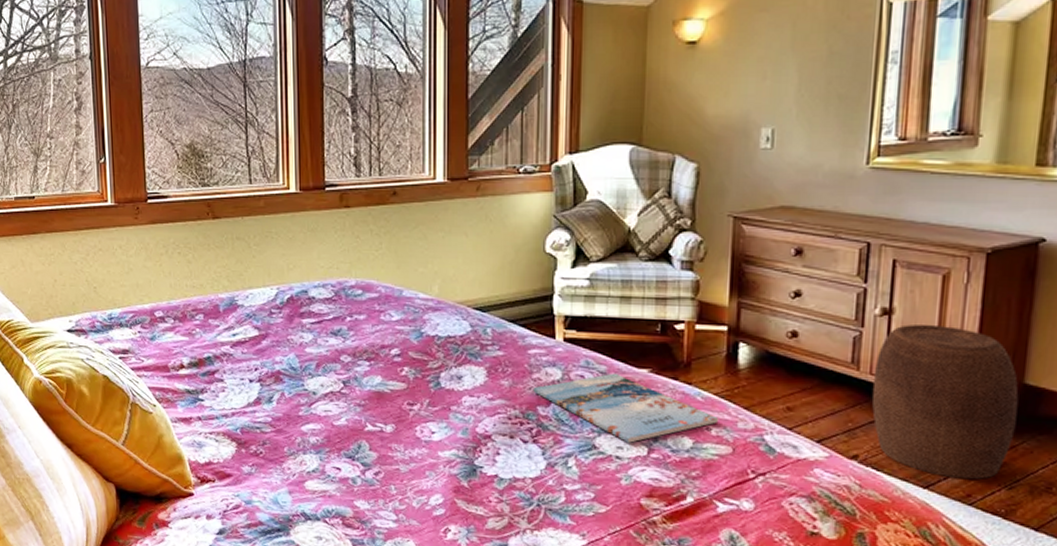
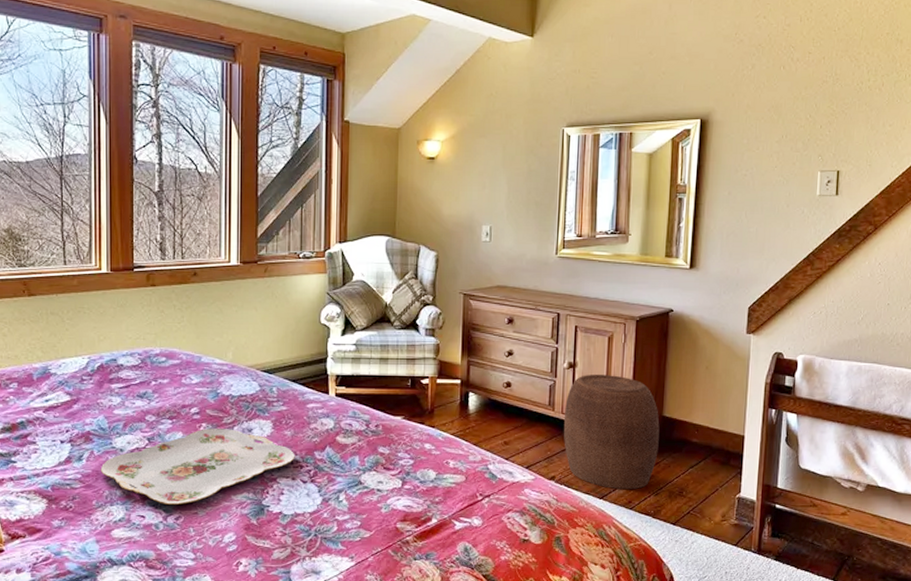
serving tray: none [292,373,514,458] -> present [100,428,295,505]
magazine: present [533,373,719,443] -> none [311,421,455,478]

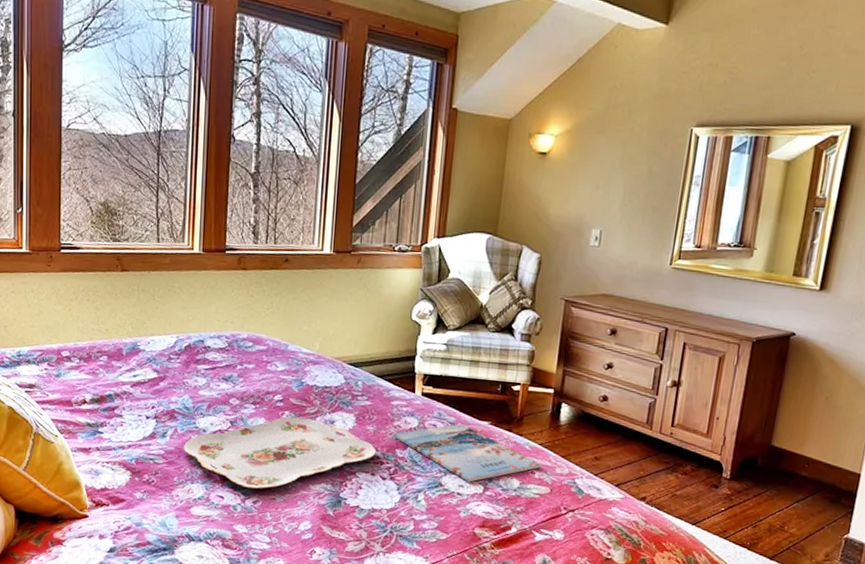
magazine: none [311,421,455,478] -> present [393,423,542,482]
stool: present [563,375,660,490] -> none [659,395,767,519]

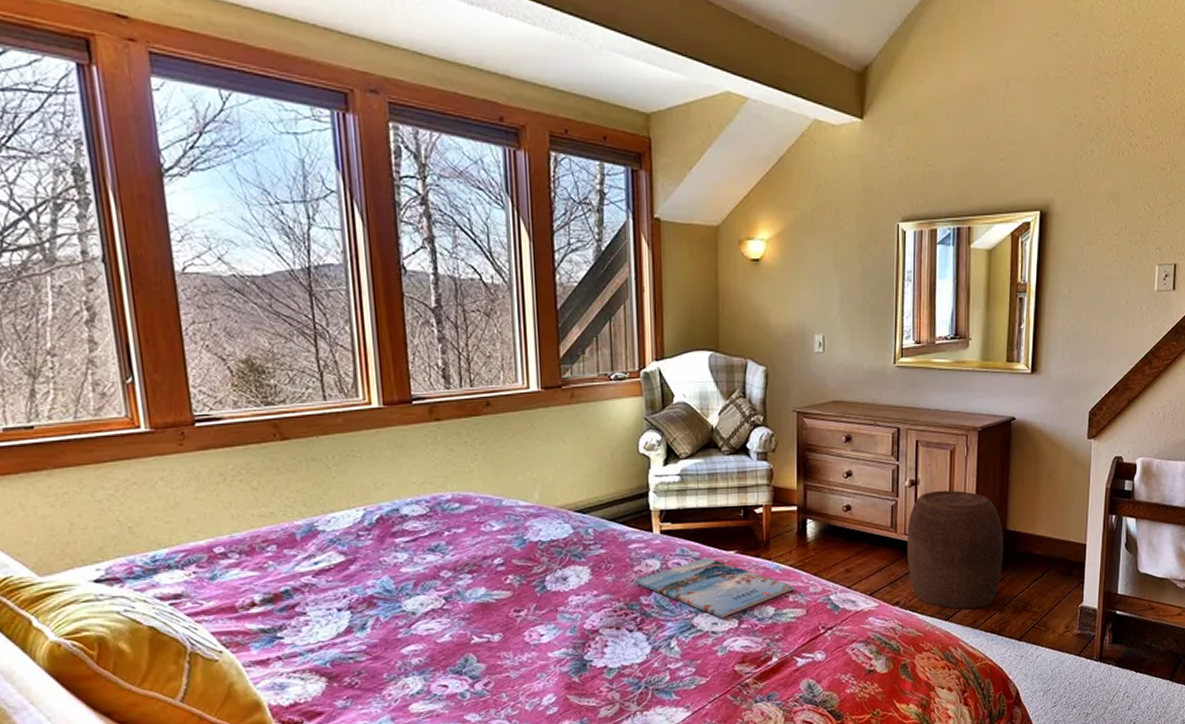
serving tray: present [183,416,376,489] -> none [389,579,619,670]
stool: none [659,395,767,519] -> present [906,490,1004,609]

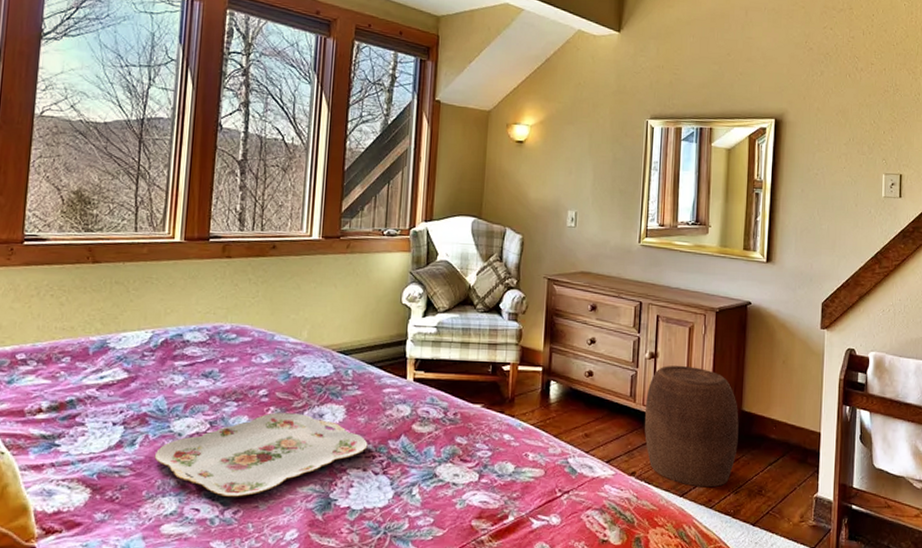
serving tray: none [389,579,619,670] -> present [154,412,368,497]
magazine: present [635,557,795,618] -> none [385,408,535,470]

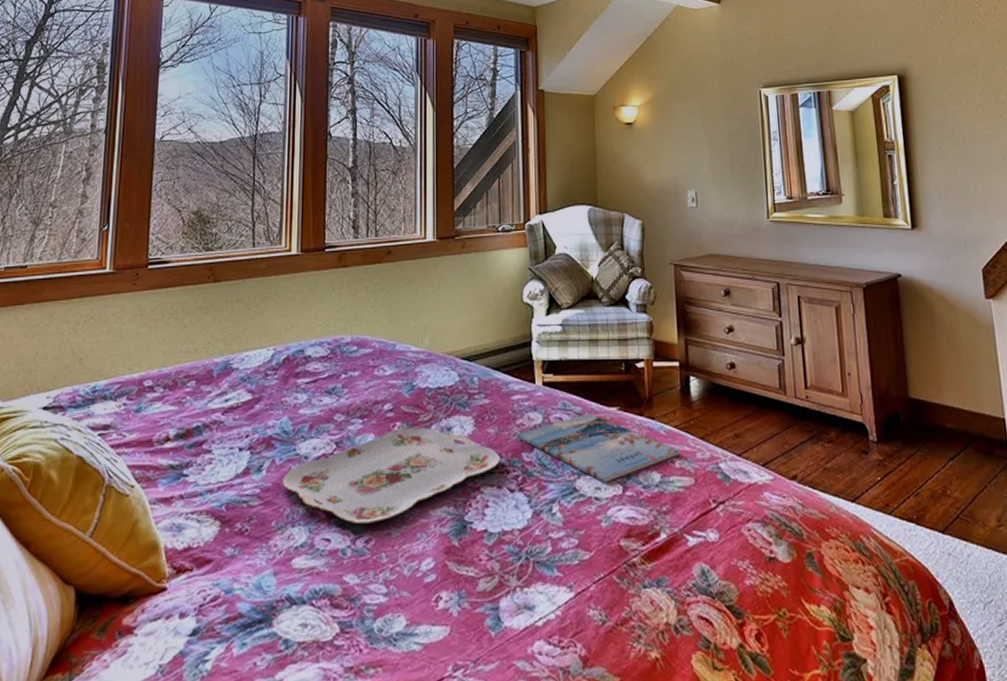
magazine: none [385,408,535,470] -> present [517,413,681,482]
stool: present [644,366,739,488] -> none [798,351,911,490]

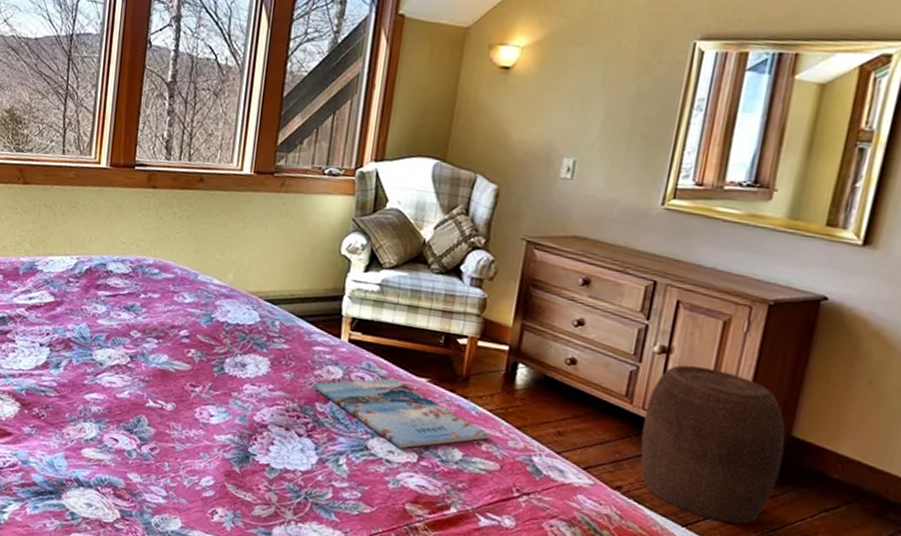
serving tray: present [281,428,501,524] -> none [77,355,293,435]
stool: none [798,351,911,490] -> present [640,365,786,524]

